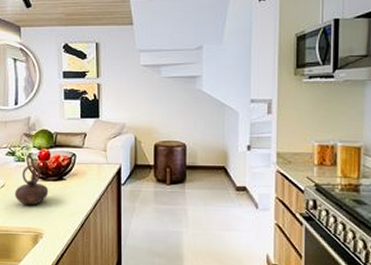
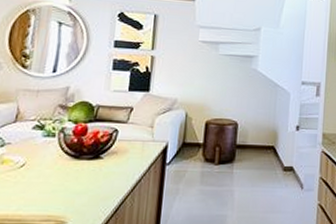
teapot: present [14,164,49,205] -> none [36,140,81,188]

